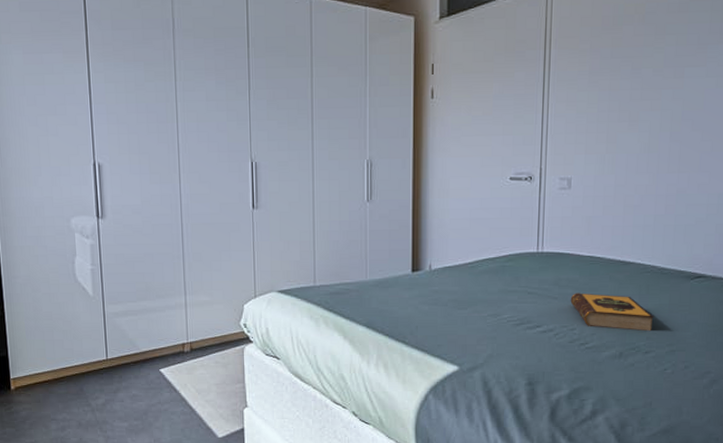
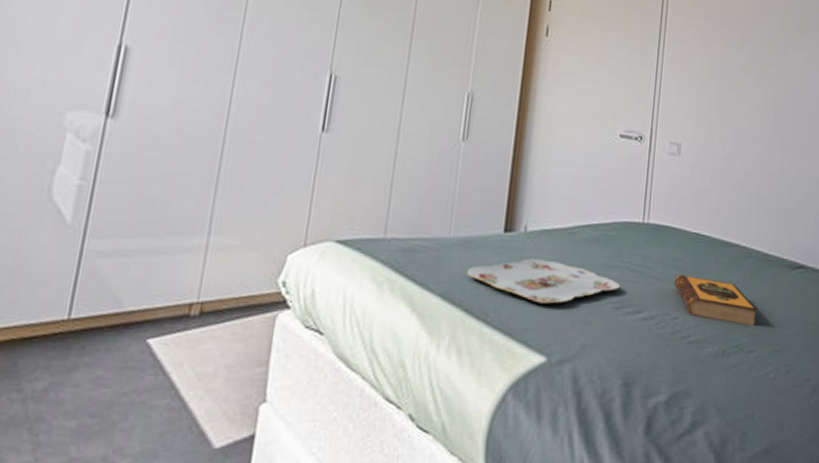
serving tray: none [385,291,520,326] -> present [467,258,621,304]

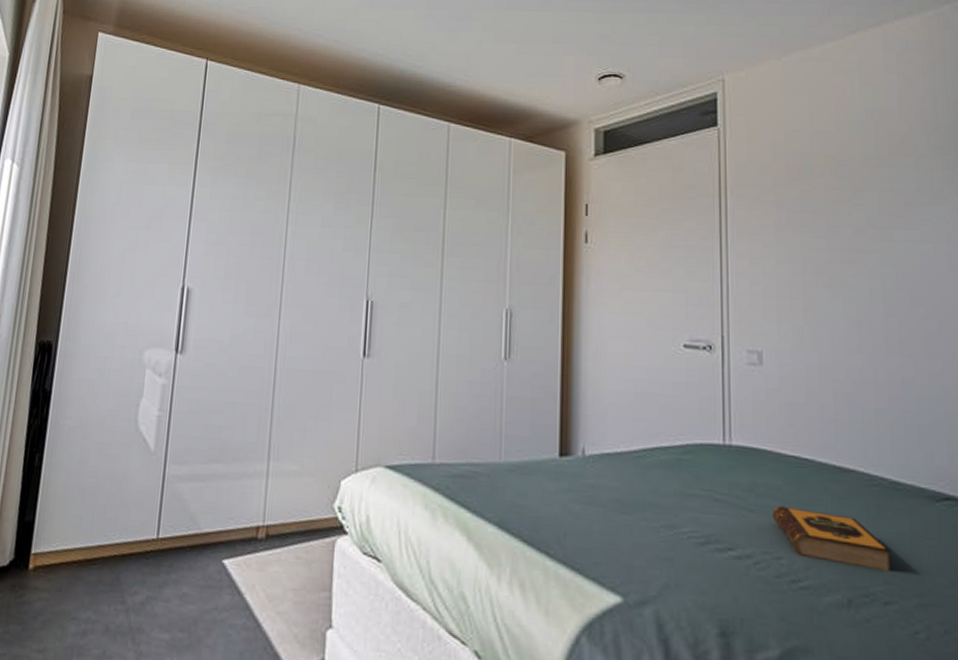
serving tray: present [467,258,621,304] -> none [523,485,704,537]

